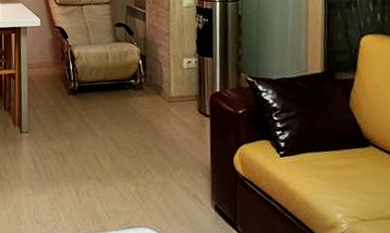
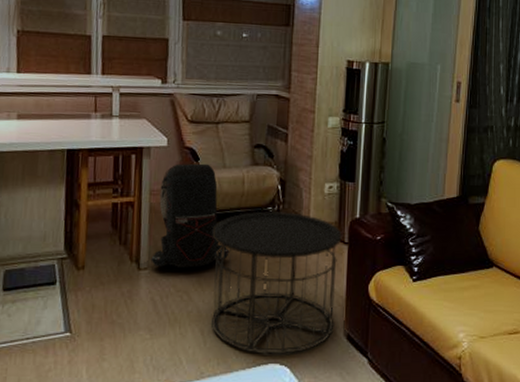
backpack: none [31,40,98,134] -> present [151,163,230,269]
side table: none [82,83,203,220] -> present [210,211,342,355]

